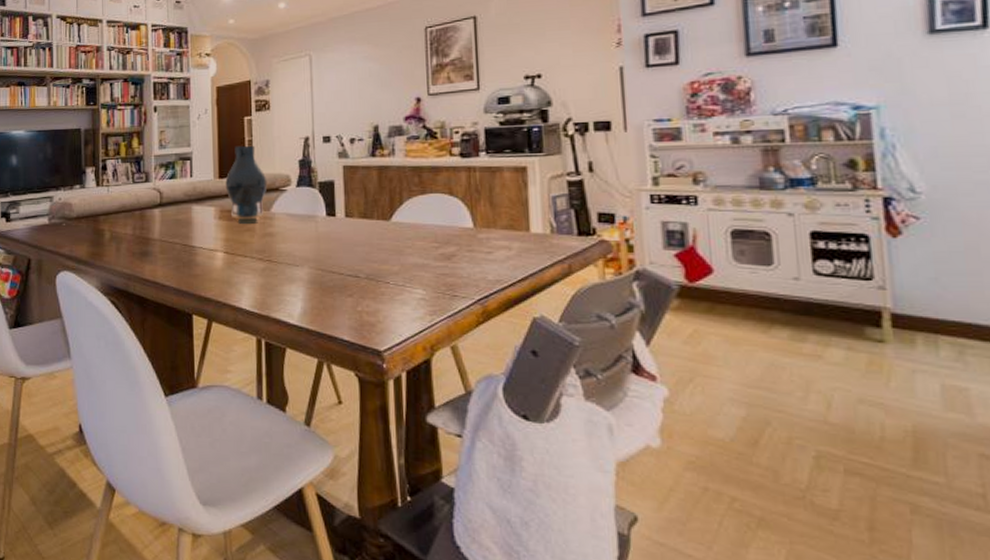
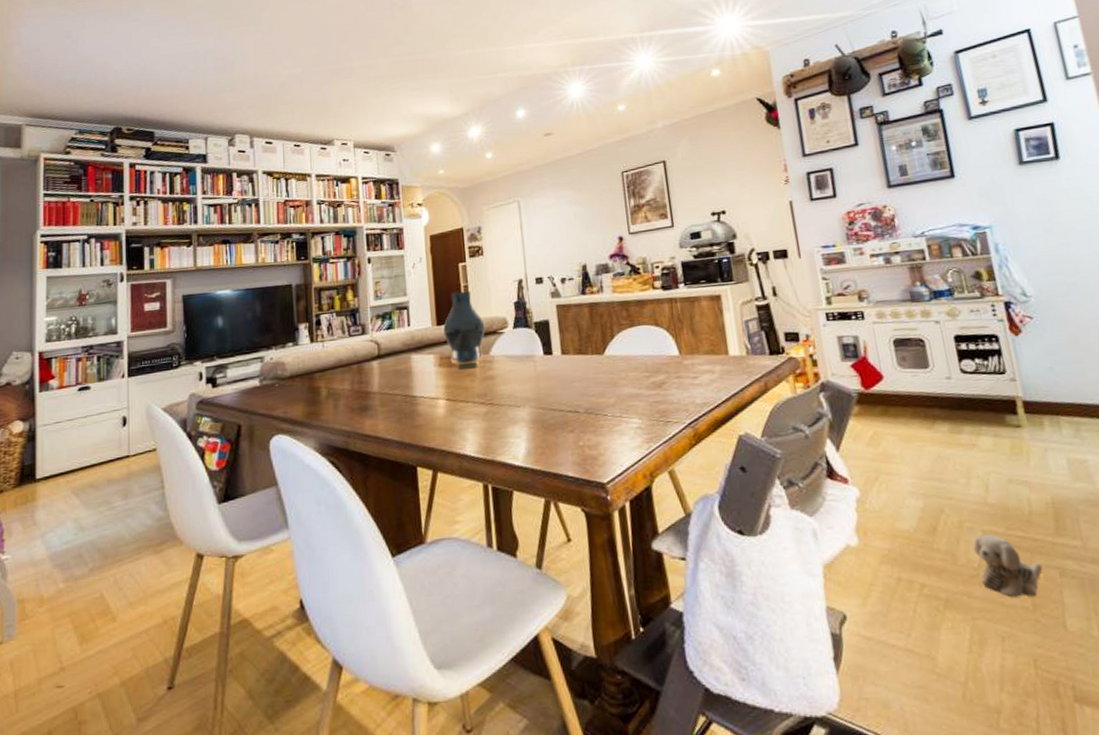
plush toy: none [803,455,889,529] -> present [973,534,1043,598]

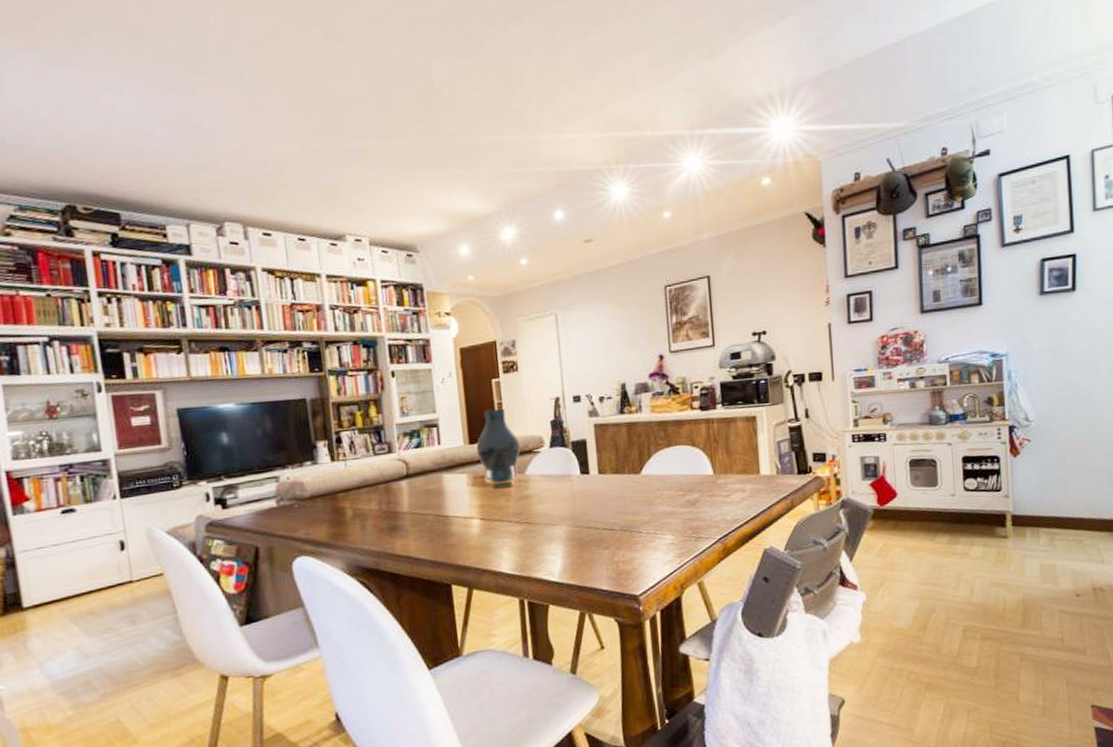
plush toy: present [973,534,1043,598] -> none [955,628,1007,679]

